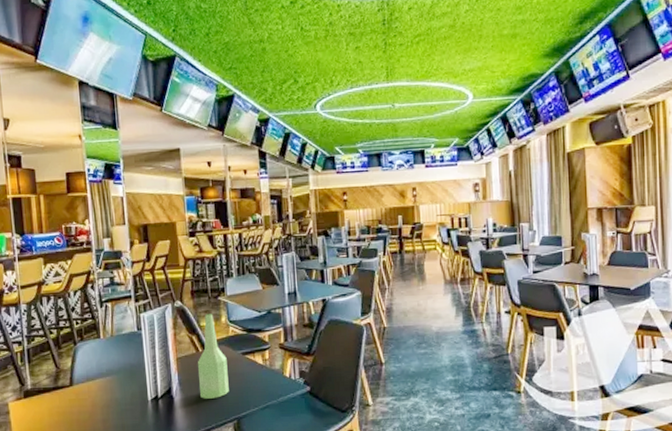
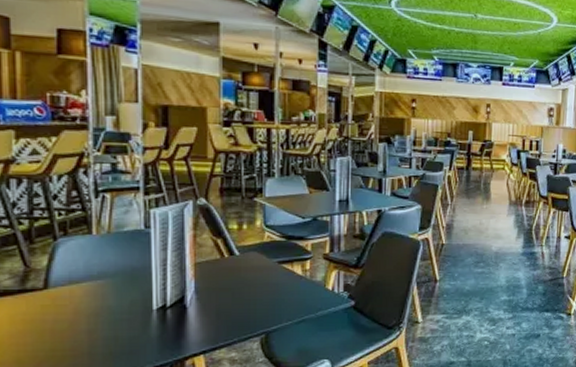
bottle: present [198,314,229,399] -> none [222,216,259,310]

